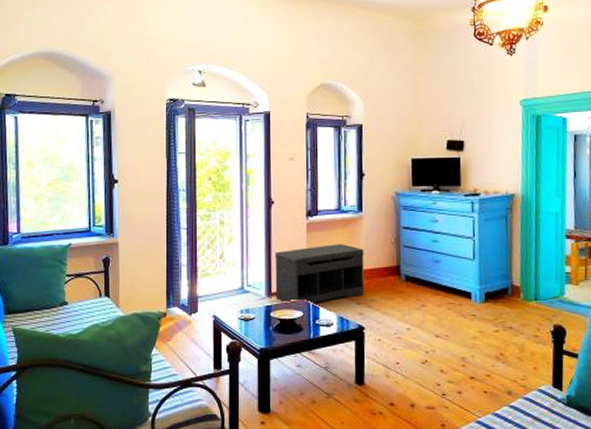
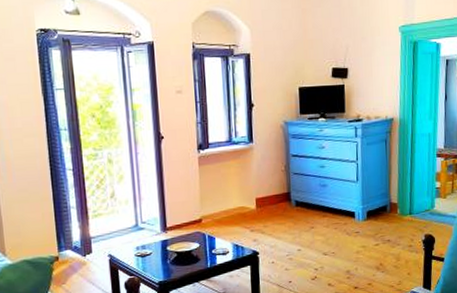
bench: present [275,244,365,306] -> none [167,175,257,237]

